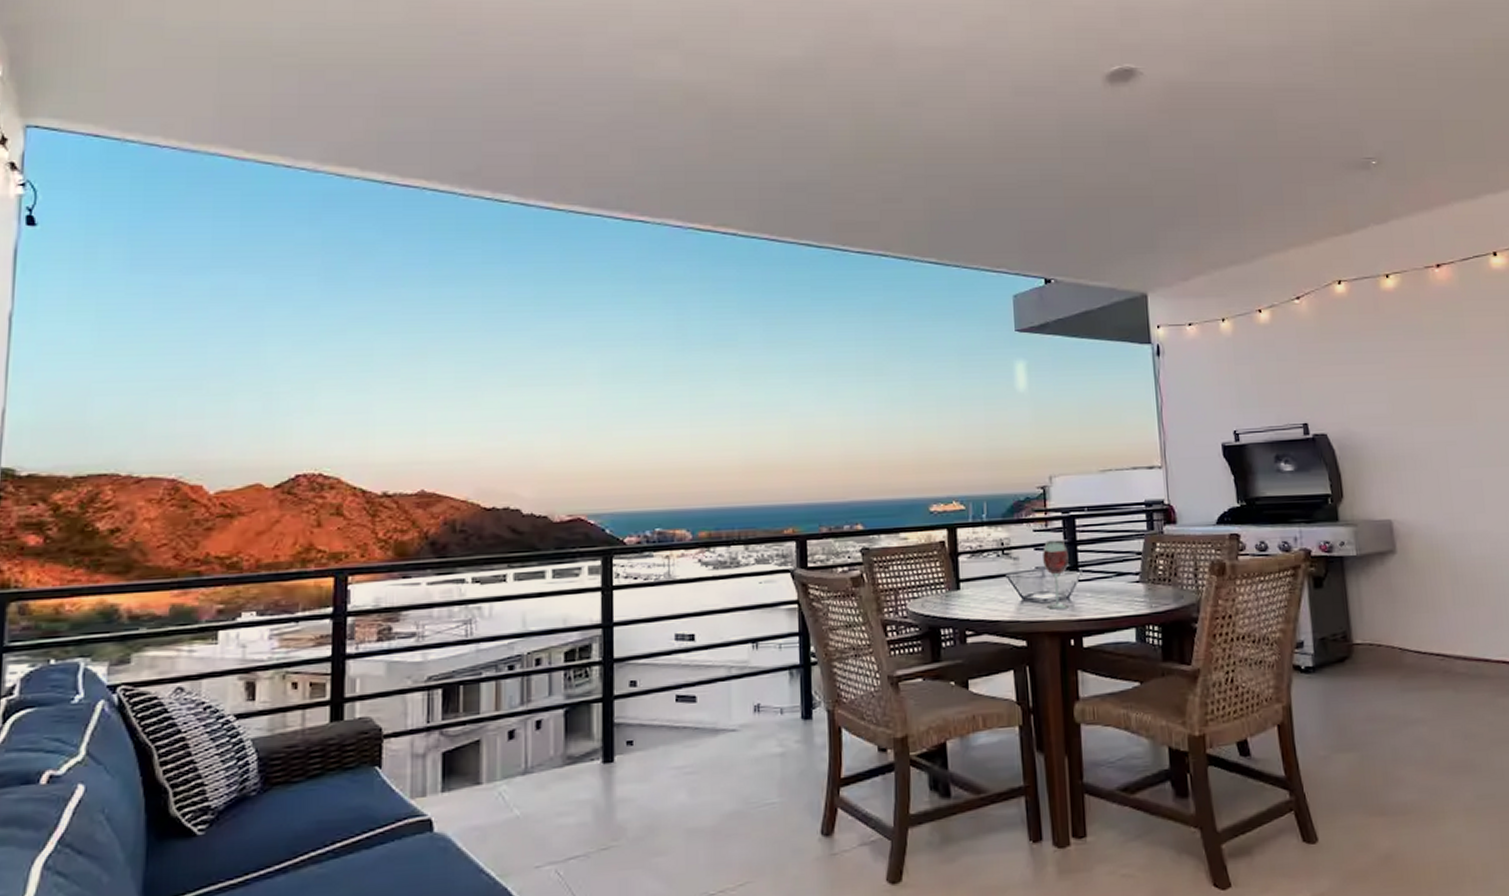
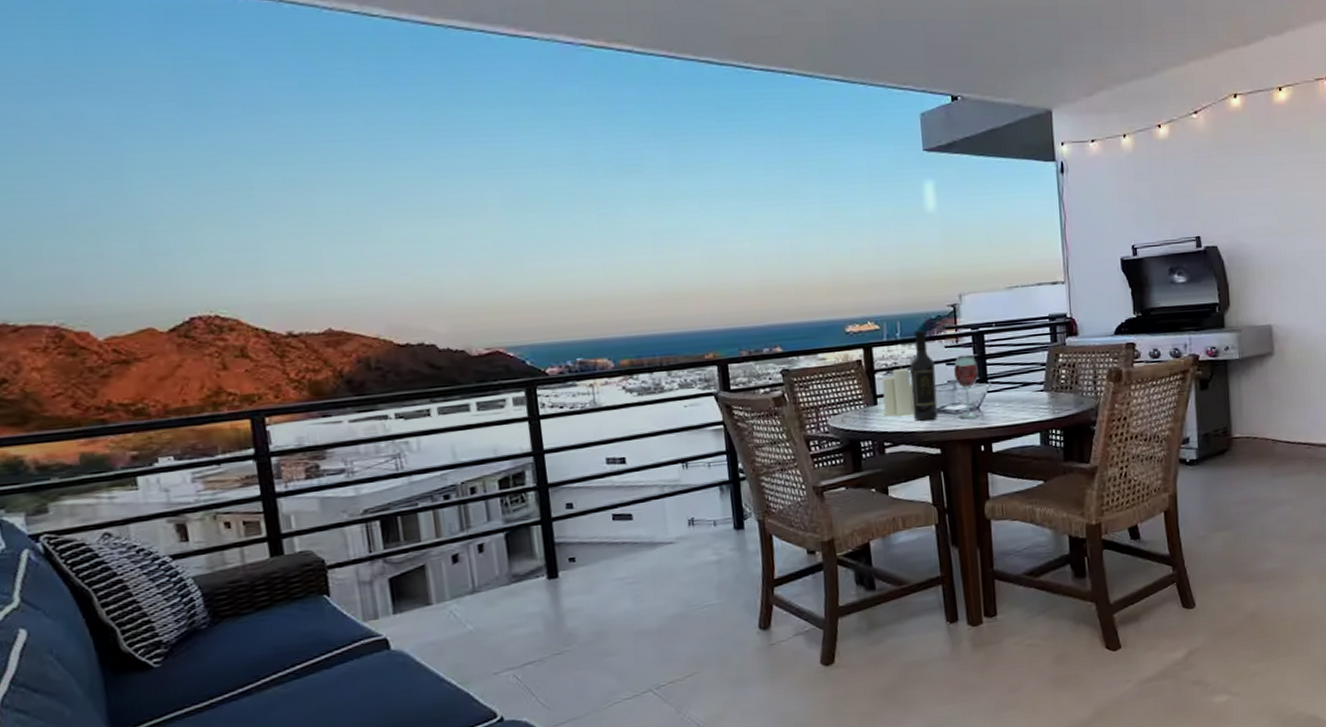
candle: none [965,550,999,604] -> present [881,366,914,417]
wine bottle: none [996,513,1025,609] -> present [910,331,938,421]

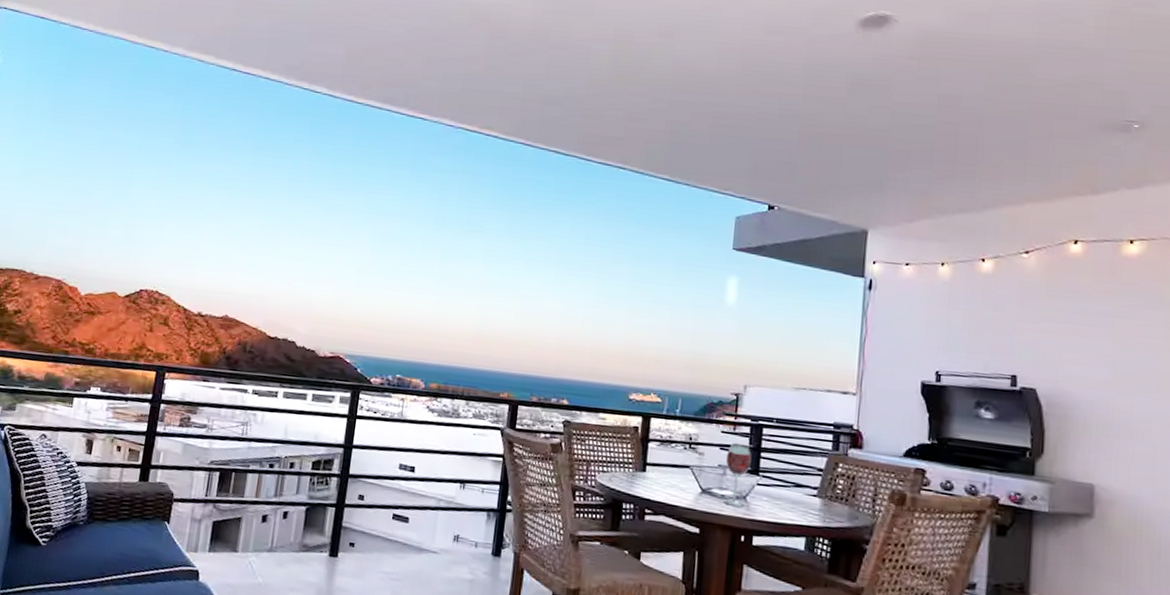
candle: present [881,366,914,417] -> none [649,441,683,490]
wine bottle: present [910,331,938,421] -> none [678,411,708,499]

